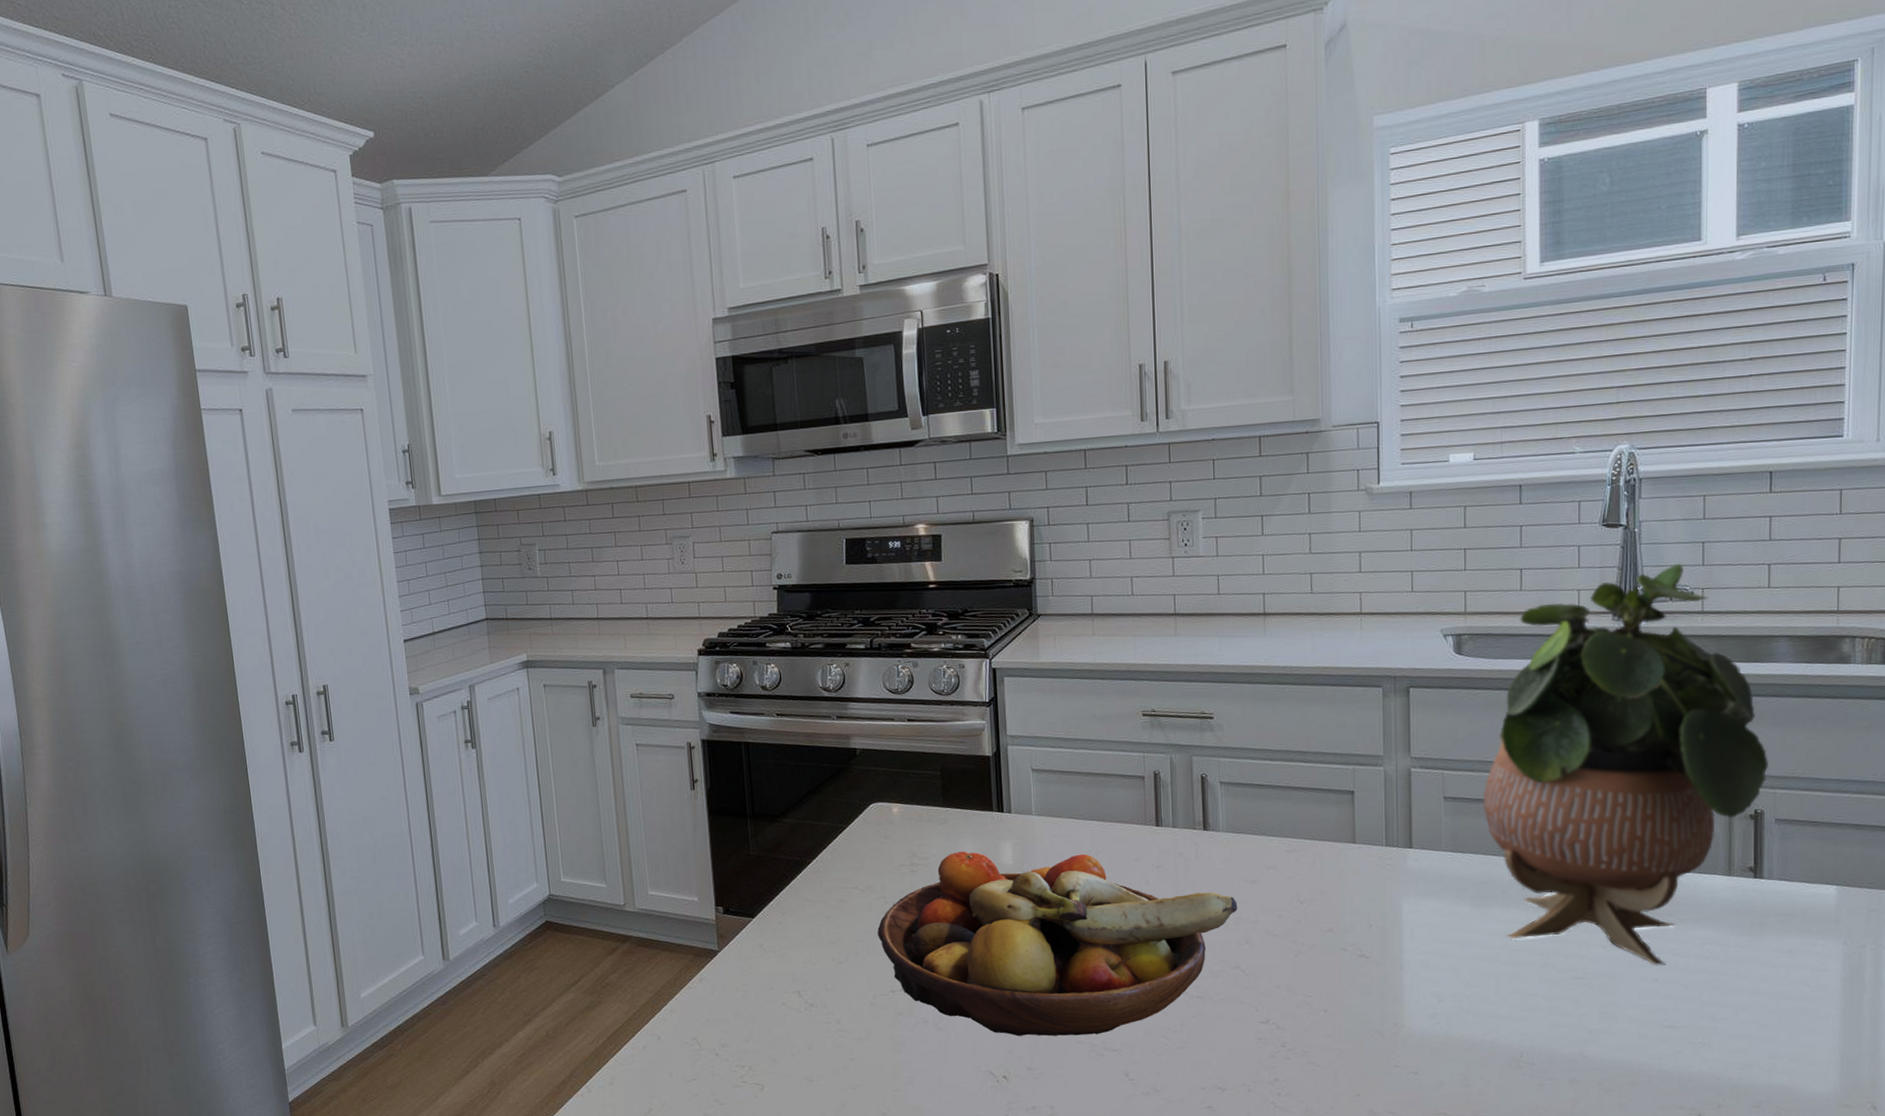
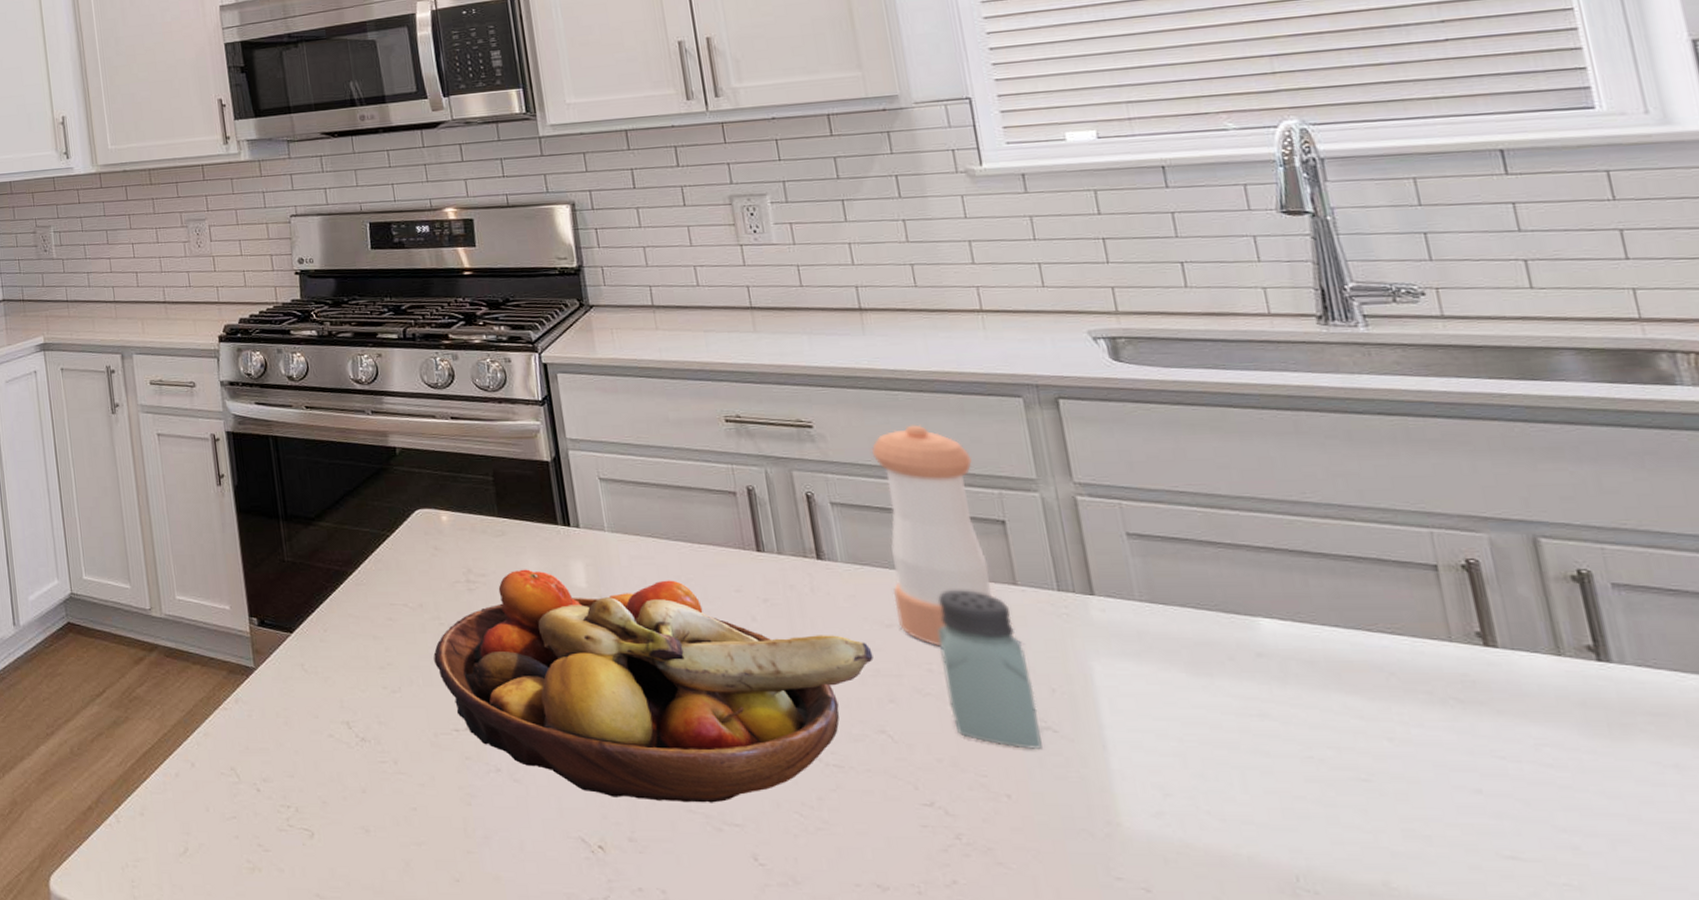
pepper shaker: none [1258,713,1336,896] -> present [871,424,992,645]
saltshaker: none [1290,849,1357,973] -> present [937,590,1043,749]
potted plant: present [1482,563,1768,966] -> none [1179,257,1586,771]

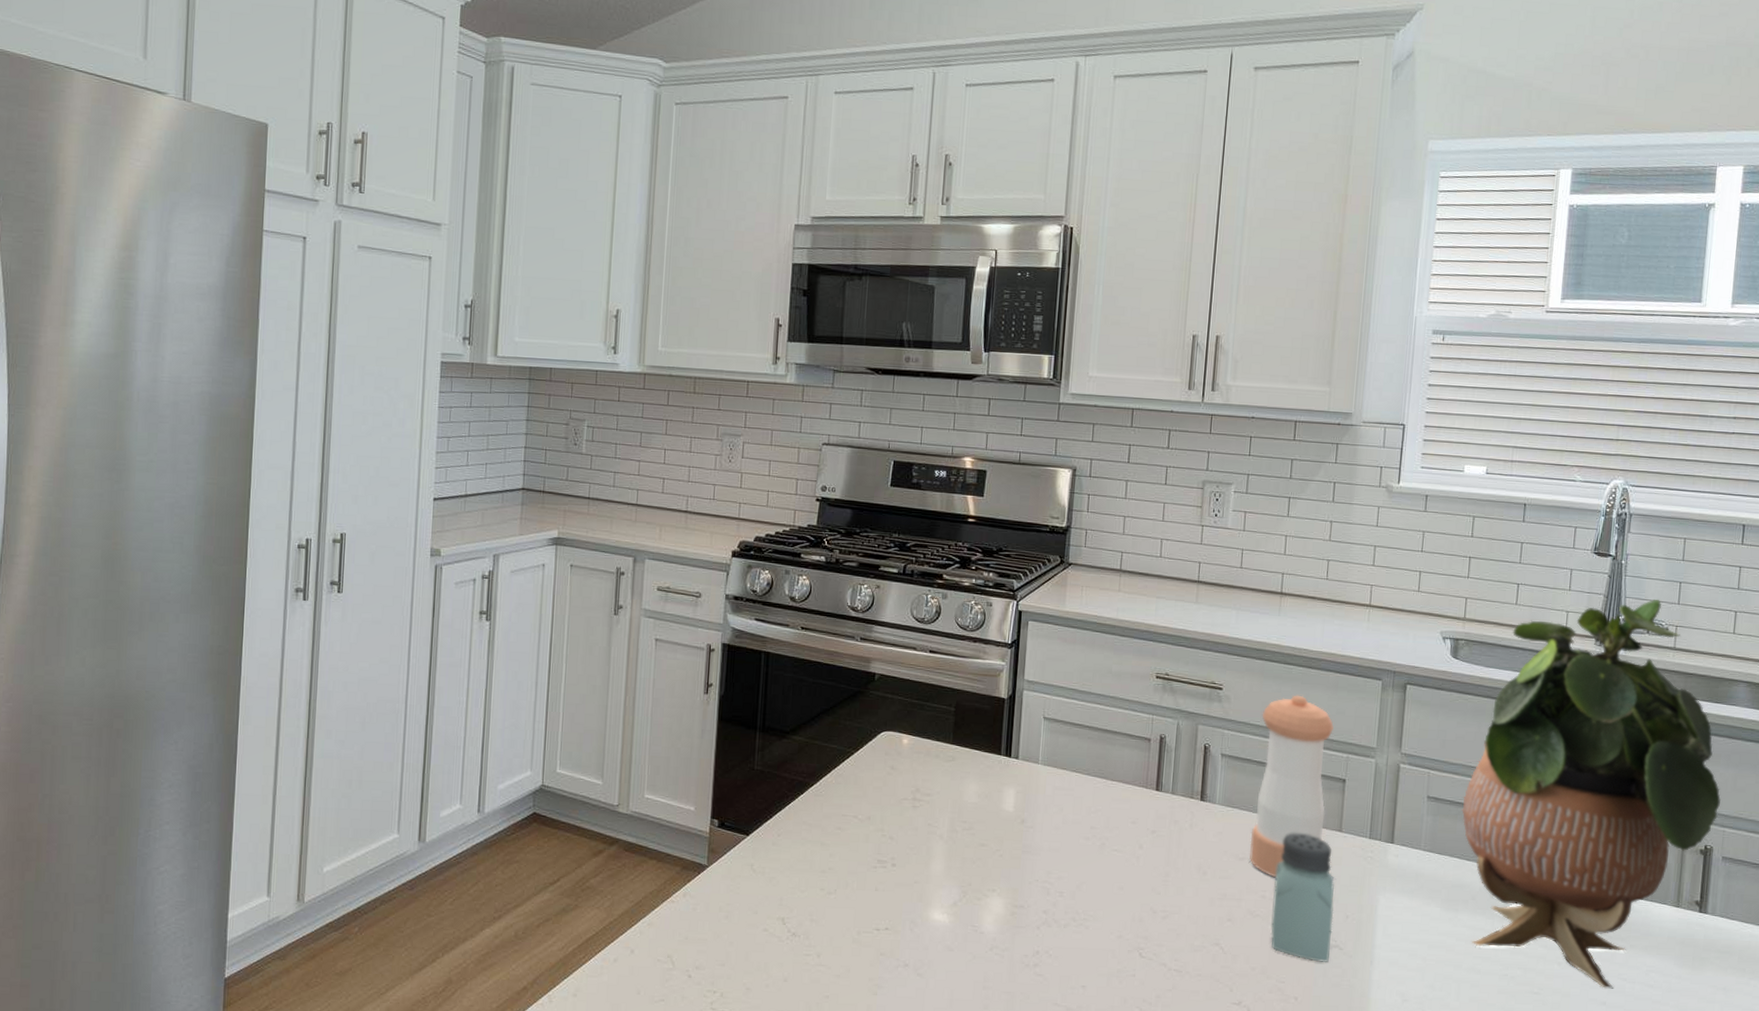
fruit bowl: present [433,569,874,803] -> none [870,792,1225,998]
potted plant: none [1179,257,1586,771] -> present [1462,599,1721,989]

